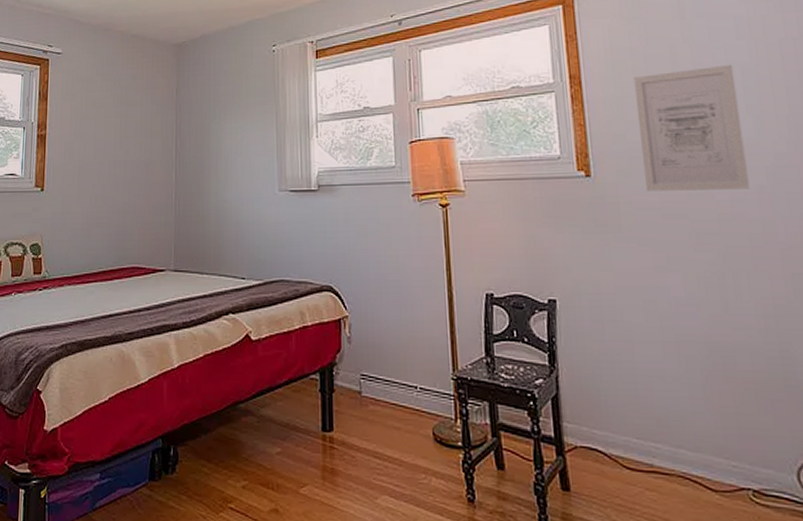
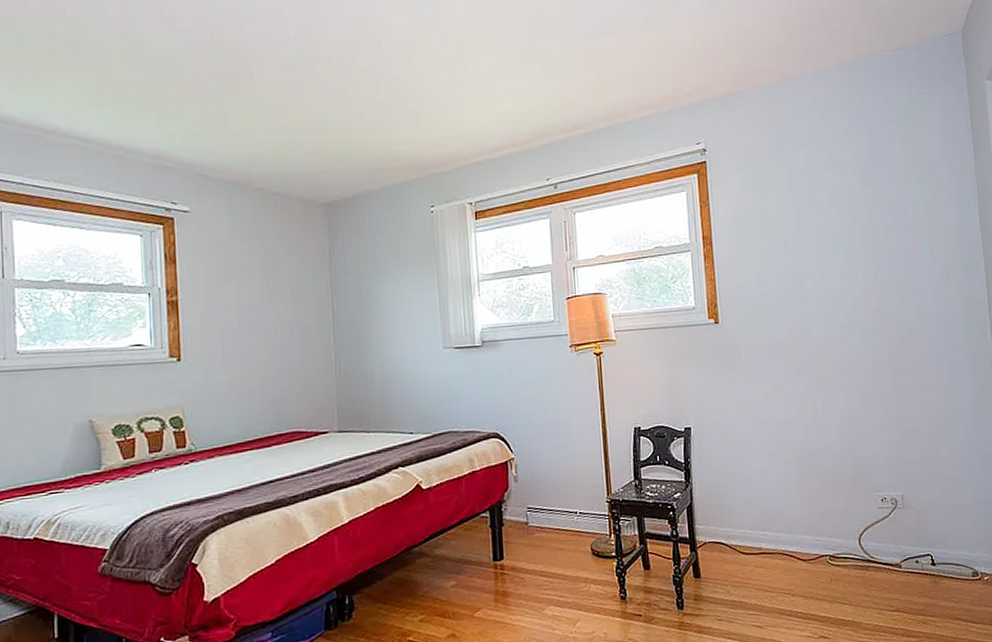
wall art: present [633,64,750,191] -> none [753,227,835,334]

